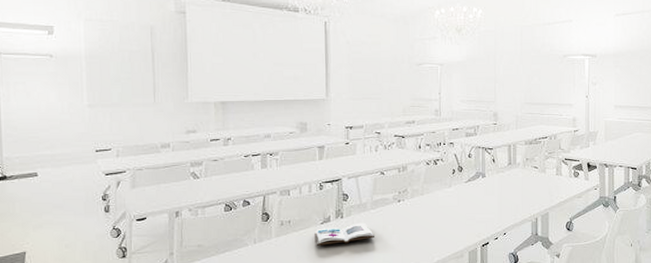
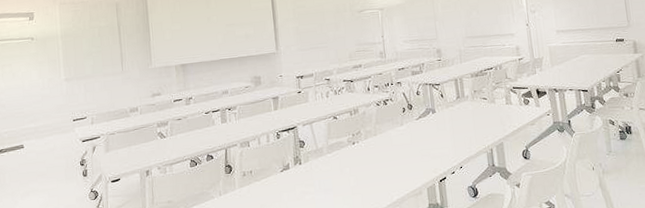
book: present [314,222,376,246] -> none [275,167,334,193]

